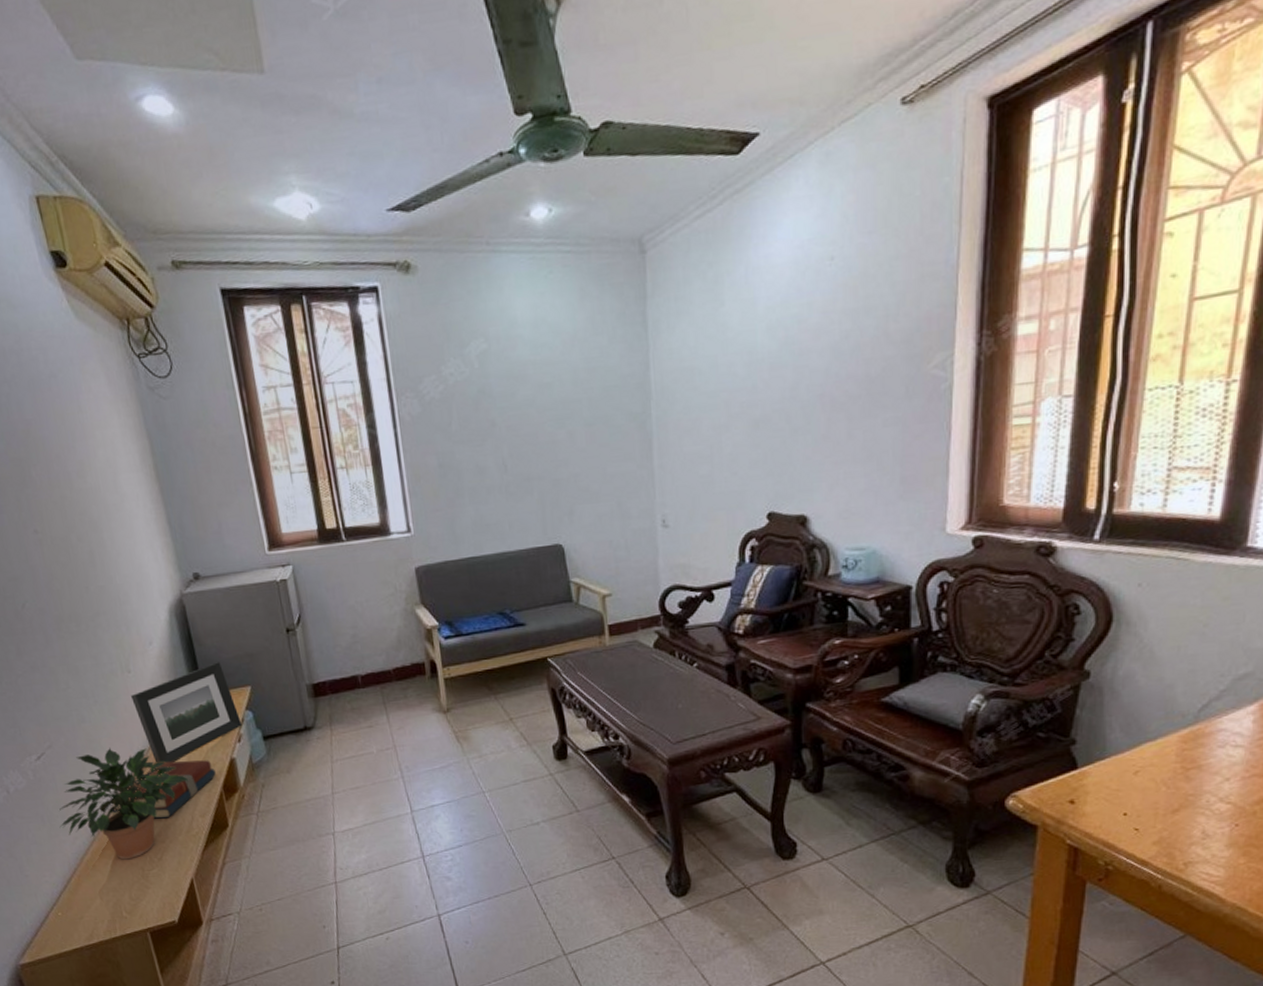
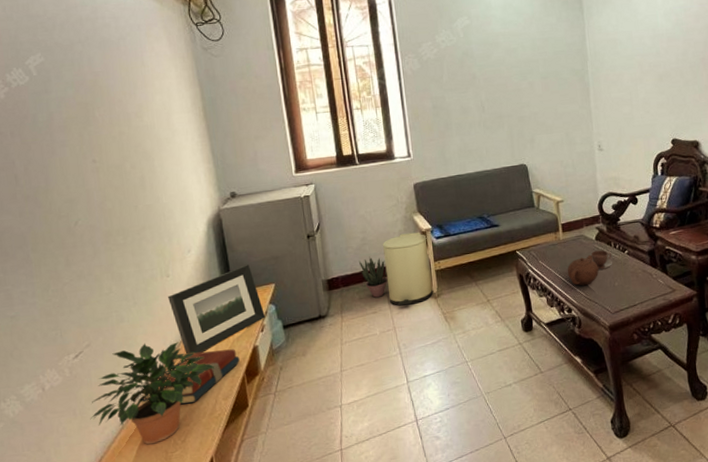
potted plant: none [348,658,386,709] -> present [358,256,388,298]
pedal bin: none [378,629,442,720] -> present [383,232,433,306]
teapot: none [614,666,657,707] -> present [567,254,599,286]
teacup: none [646,661,677,686] -> present [590,250,613,269]

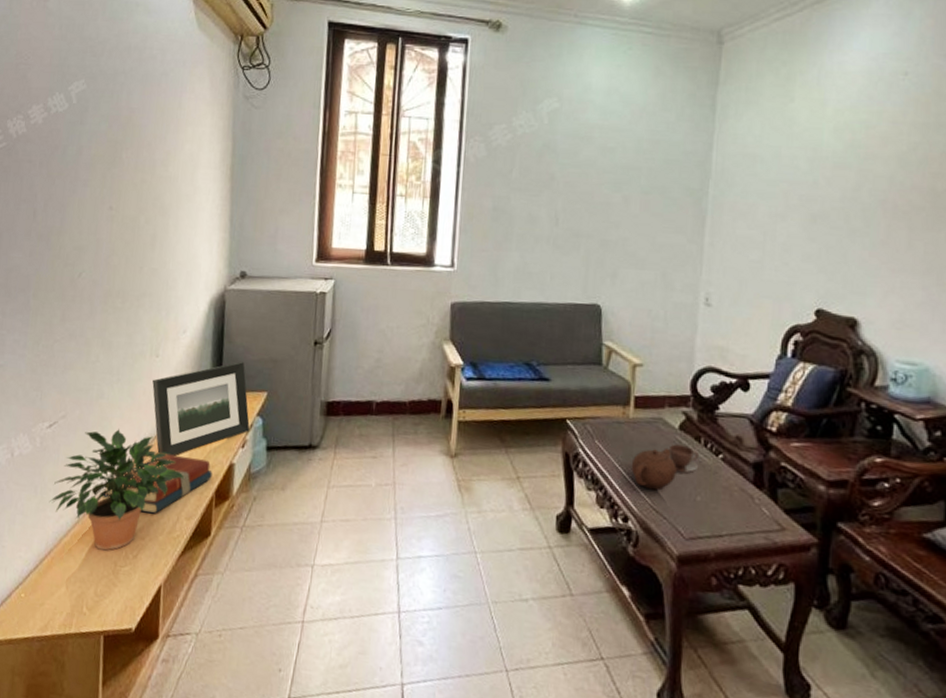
potted plant: present [358,256,388,298] -> none [367,384,399,439]
pedal bin: present [383,232,433,306] -> none [394,363,455,459]

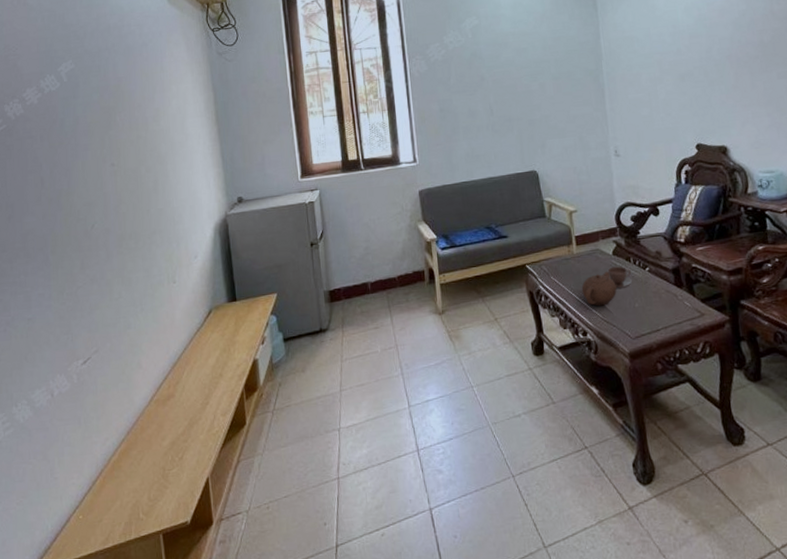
potted plant: present [49,428,185,551] -> none [93,351,215,460]
books: present [101,453,213,514] -> none [142,361,240,419]
picture frame: present [152,362,250,456] -> none [173,272,267,365]

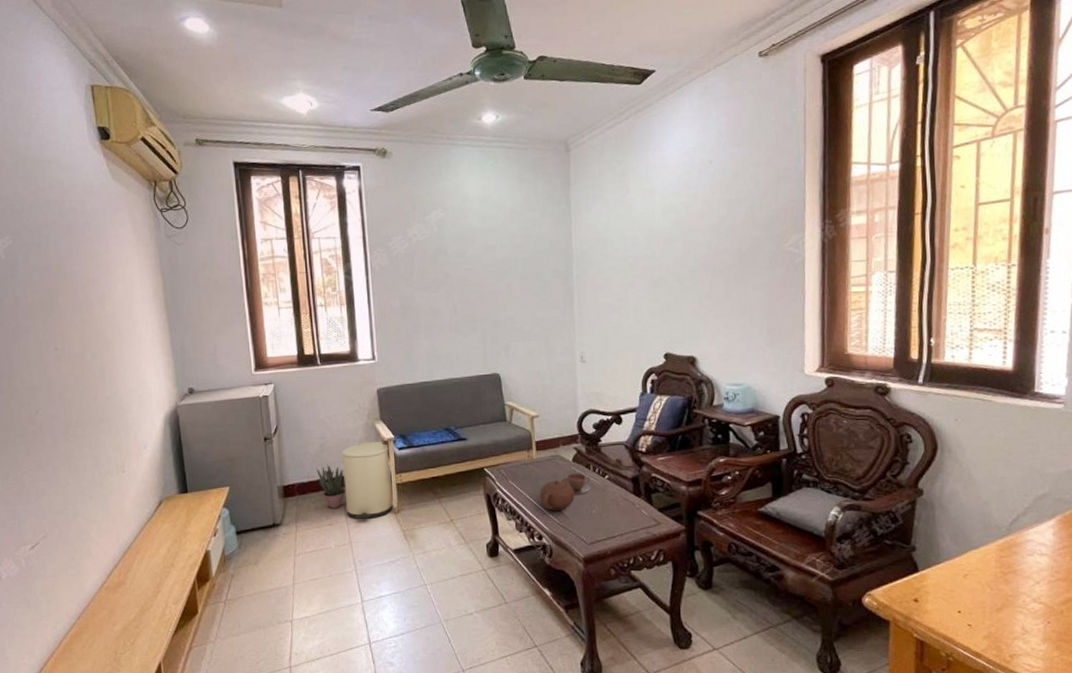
potted plant: none [361,267,391,312] -> present [316,464,346,509]
pedal bin: none [386,242,438,322] -> present [342,441,393,519]

